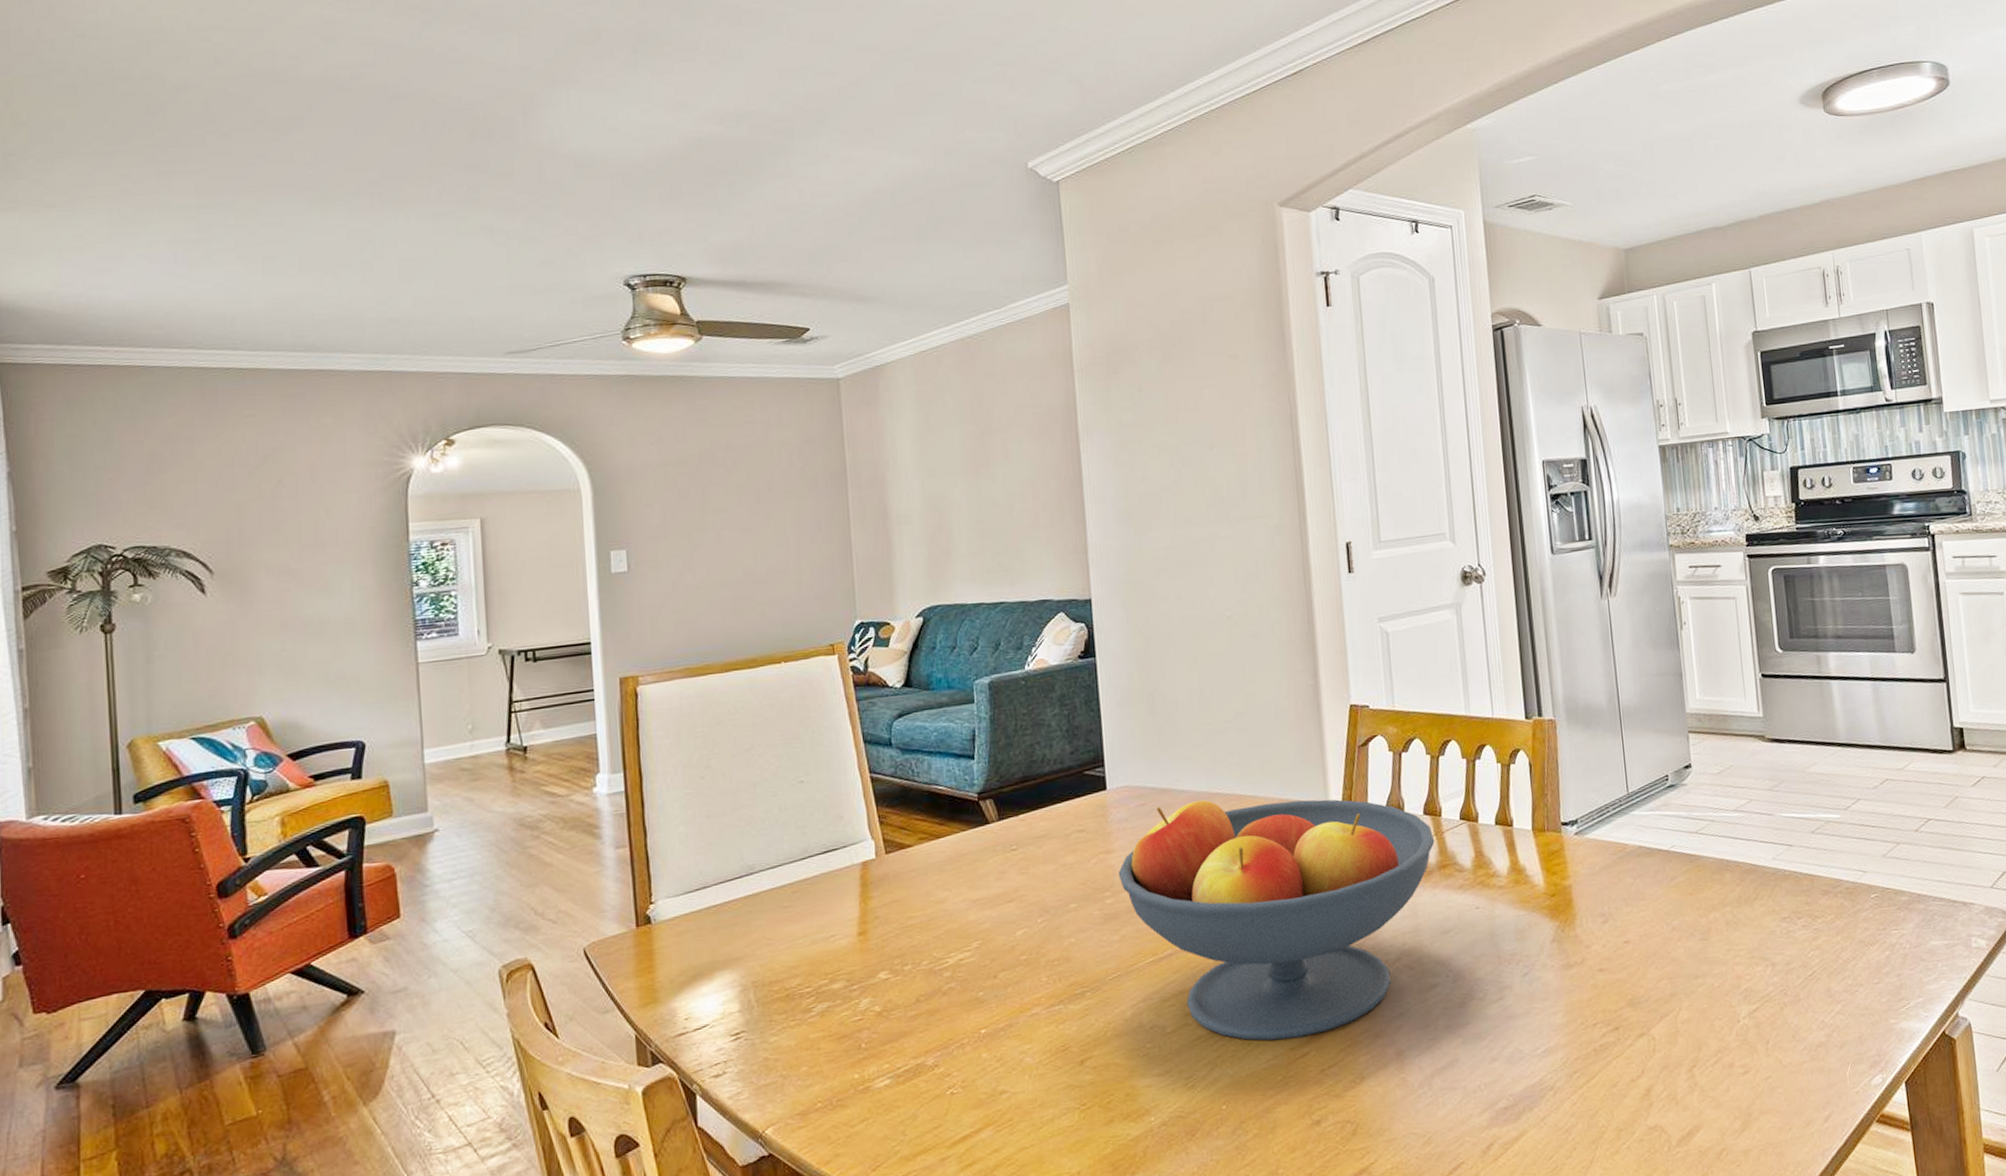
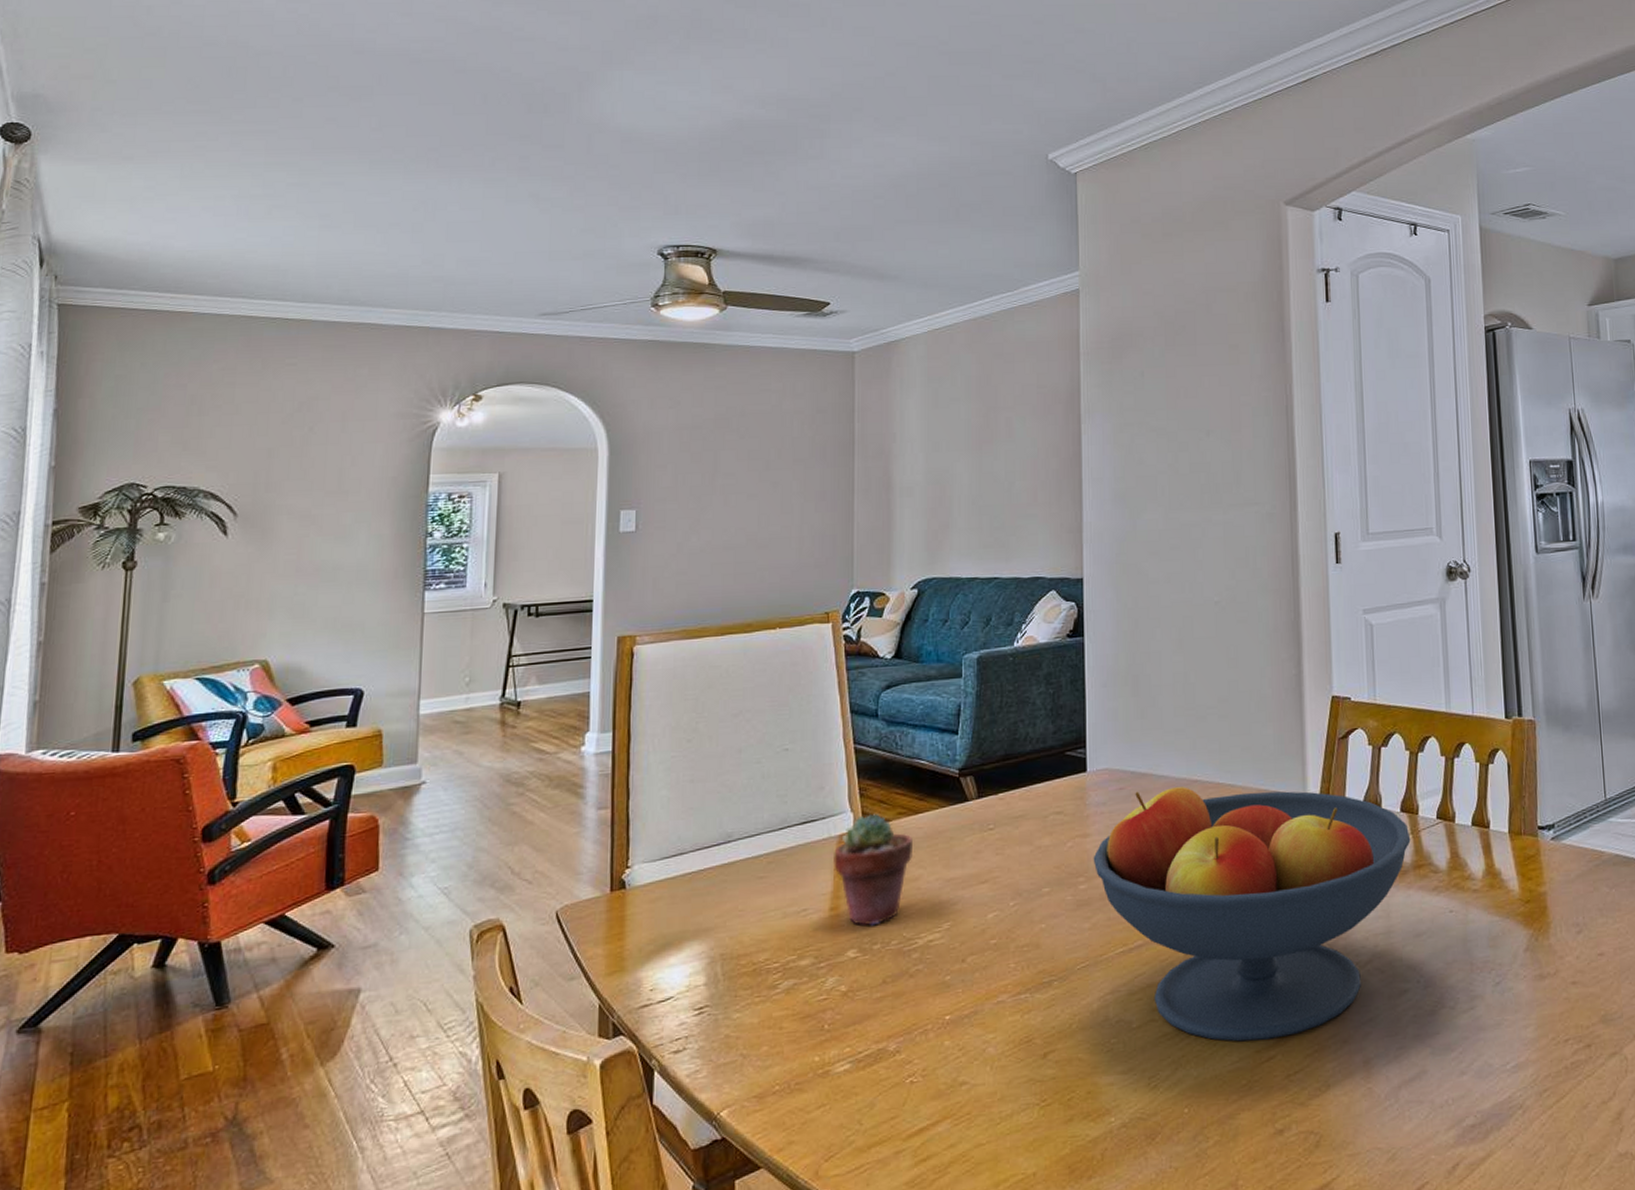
potted succulent: none [858,840,937,949] -> present [834,814,912,927]

